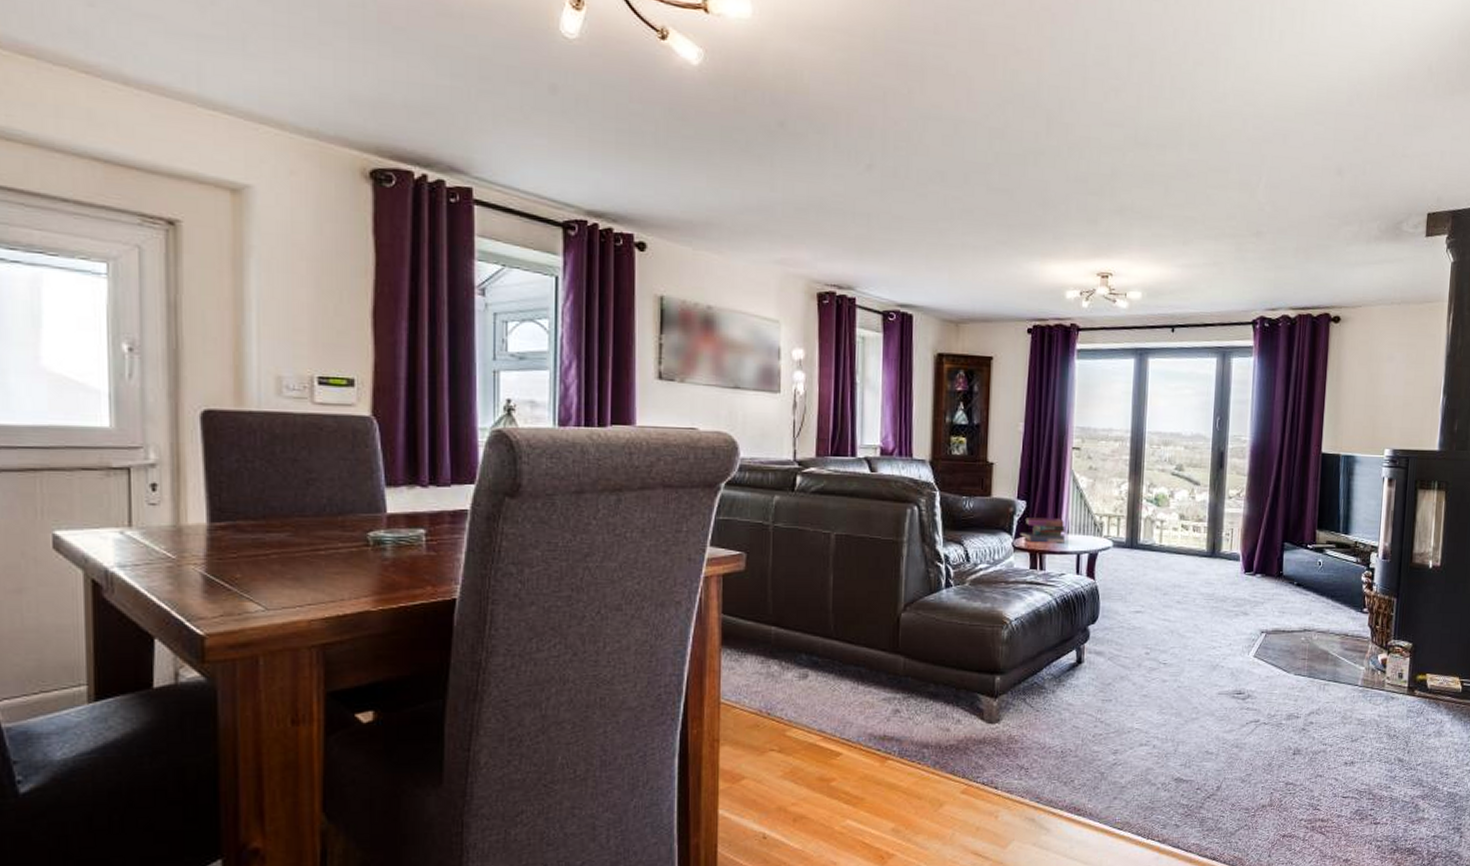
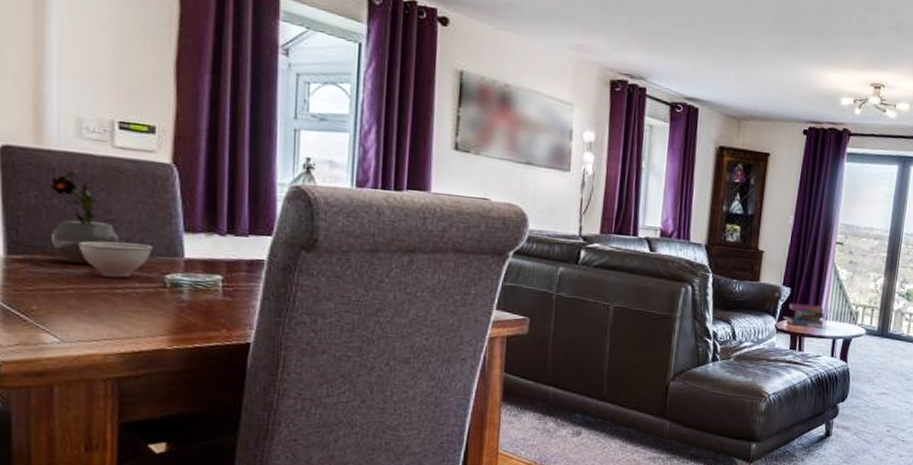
potted flower: none [251,432,322,527] -> present [50,172,120,265]
bowl: none [280,500,356,539] -> present [78,240,154,278]

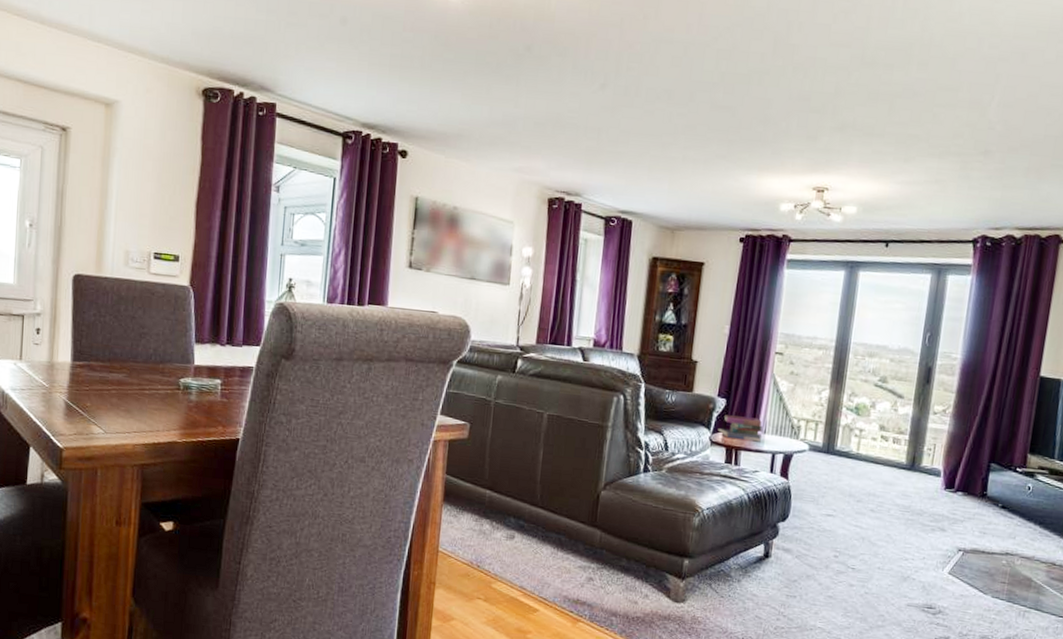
potted flower: present [50,172,120,265] -> none [103,294,150,370]
bowl: present [78,240,154,278] -> none [120,350,173,381]

